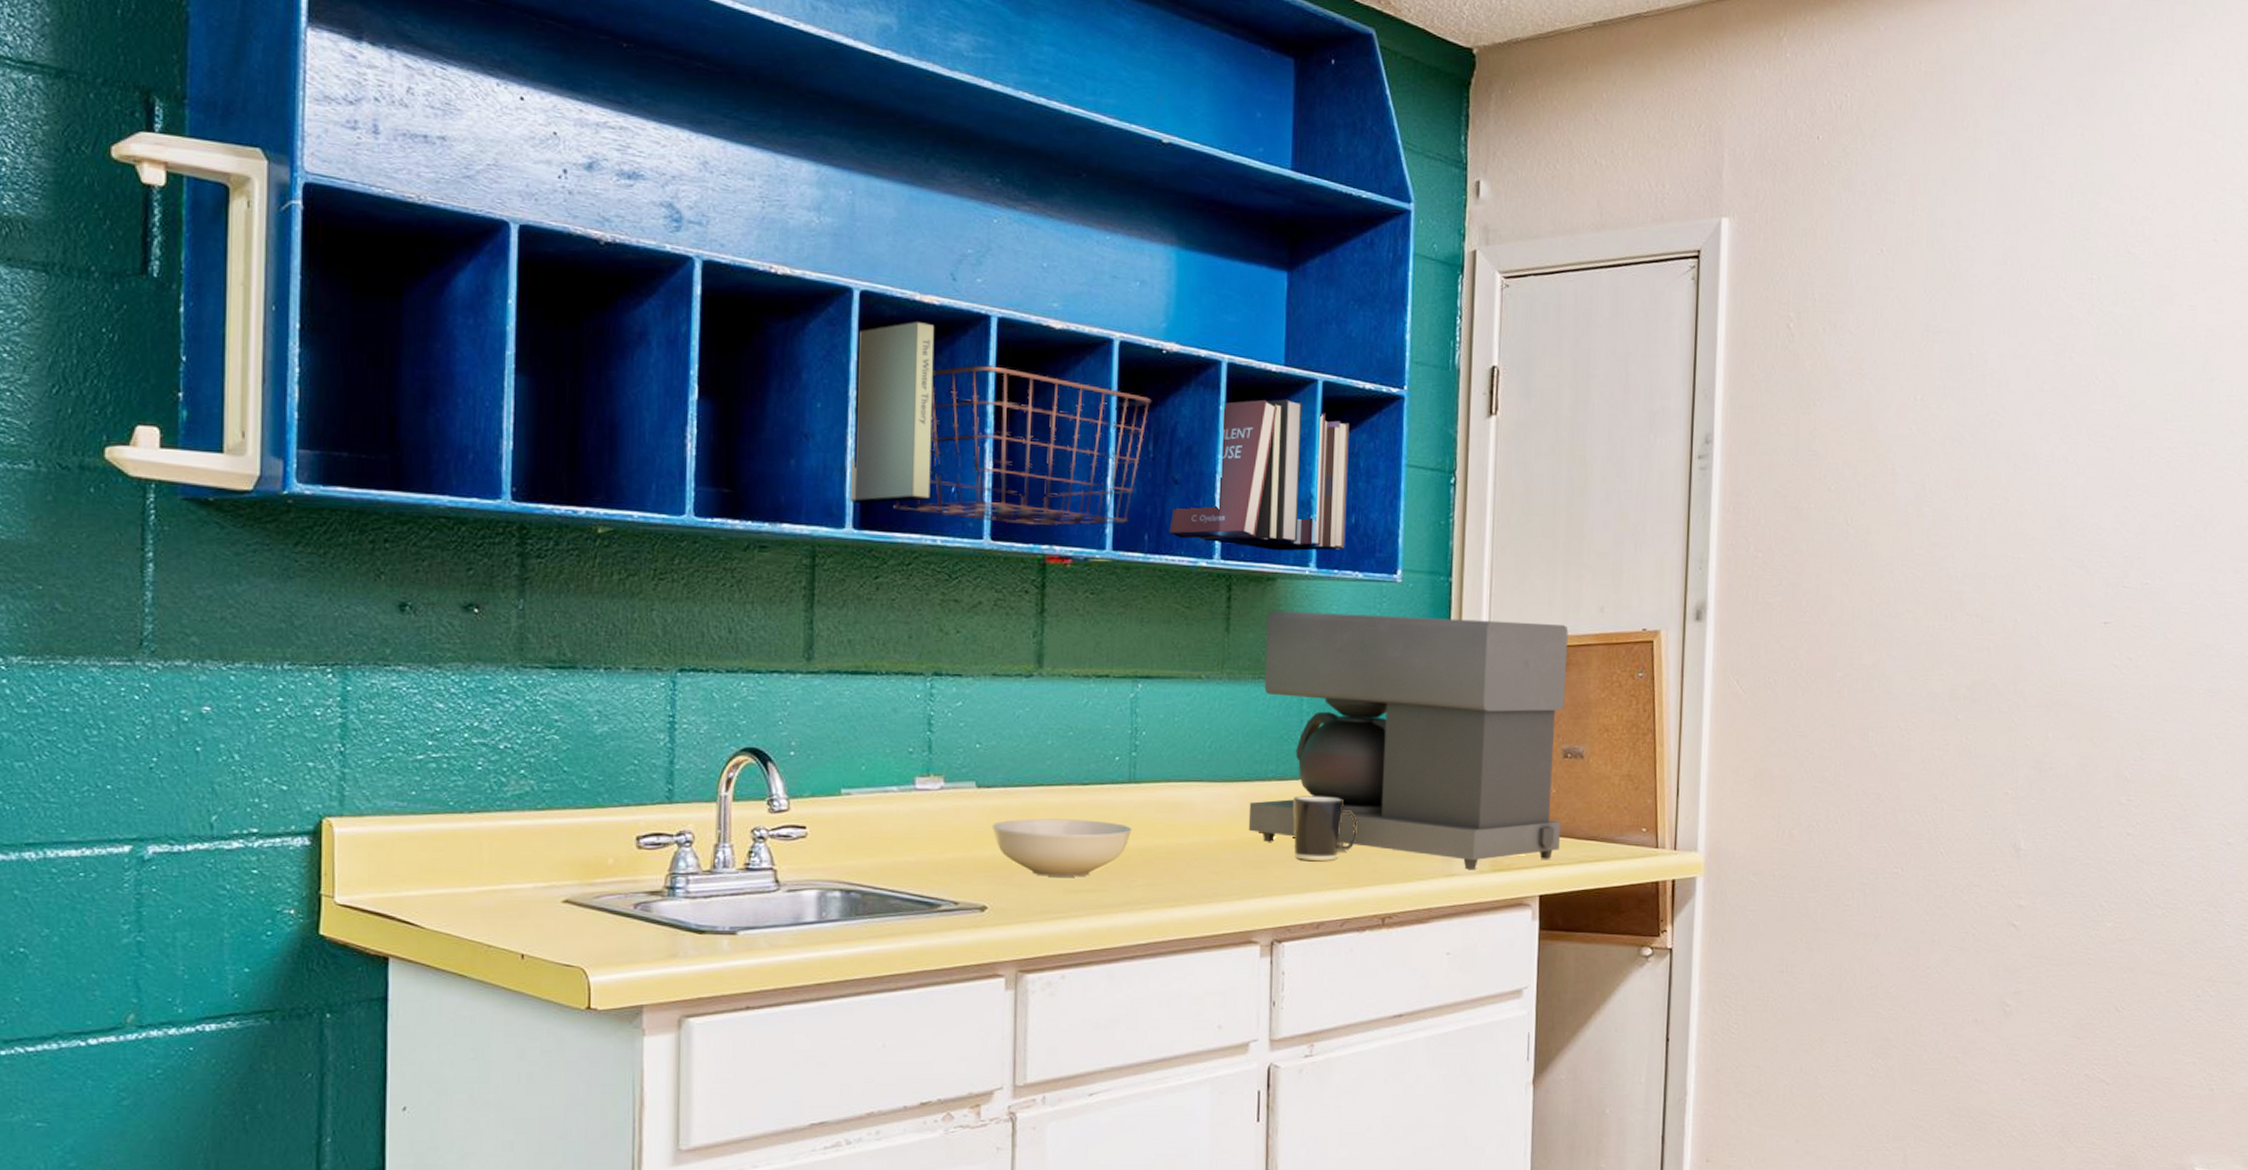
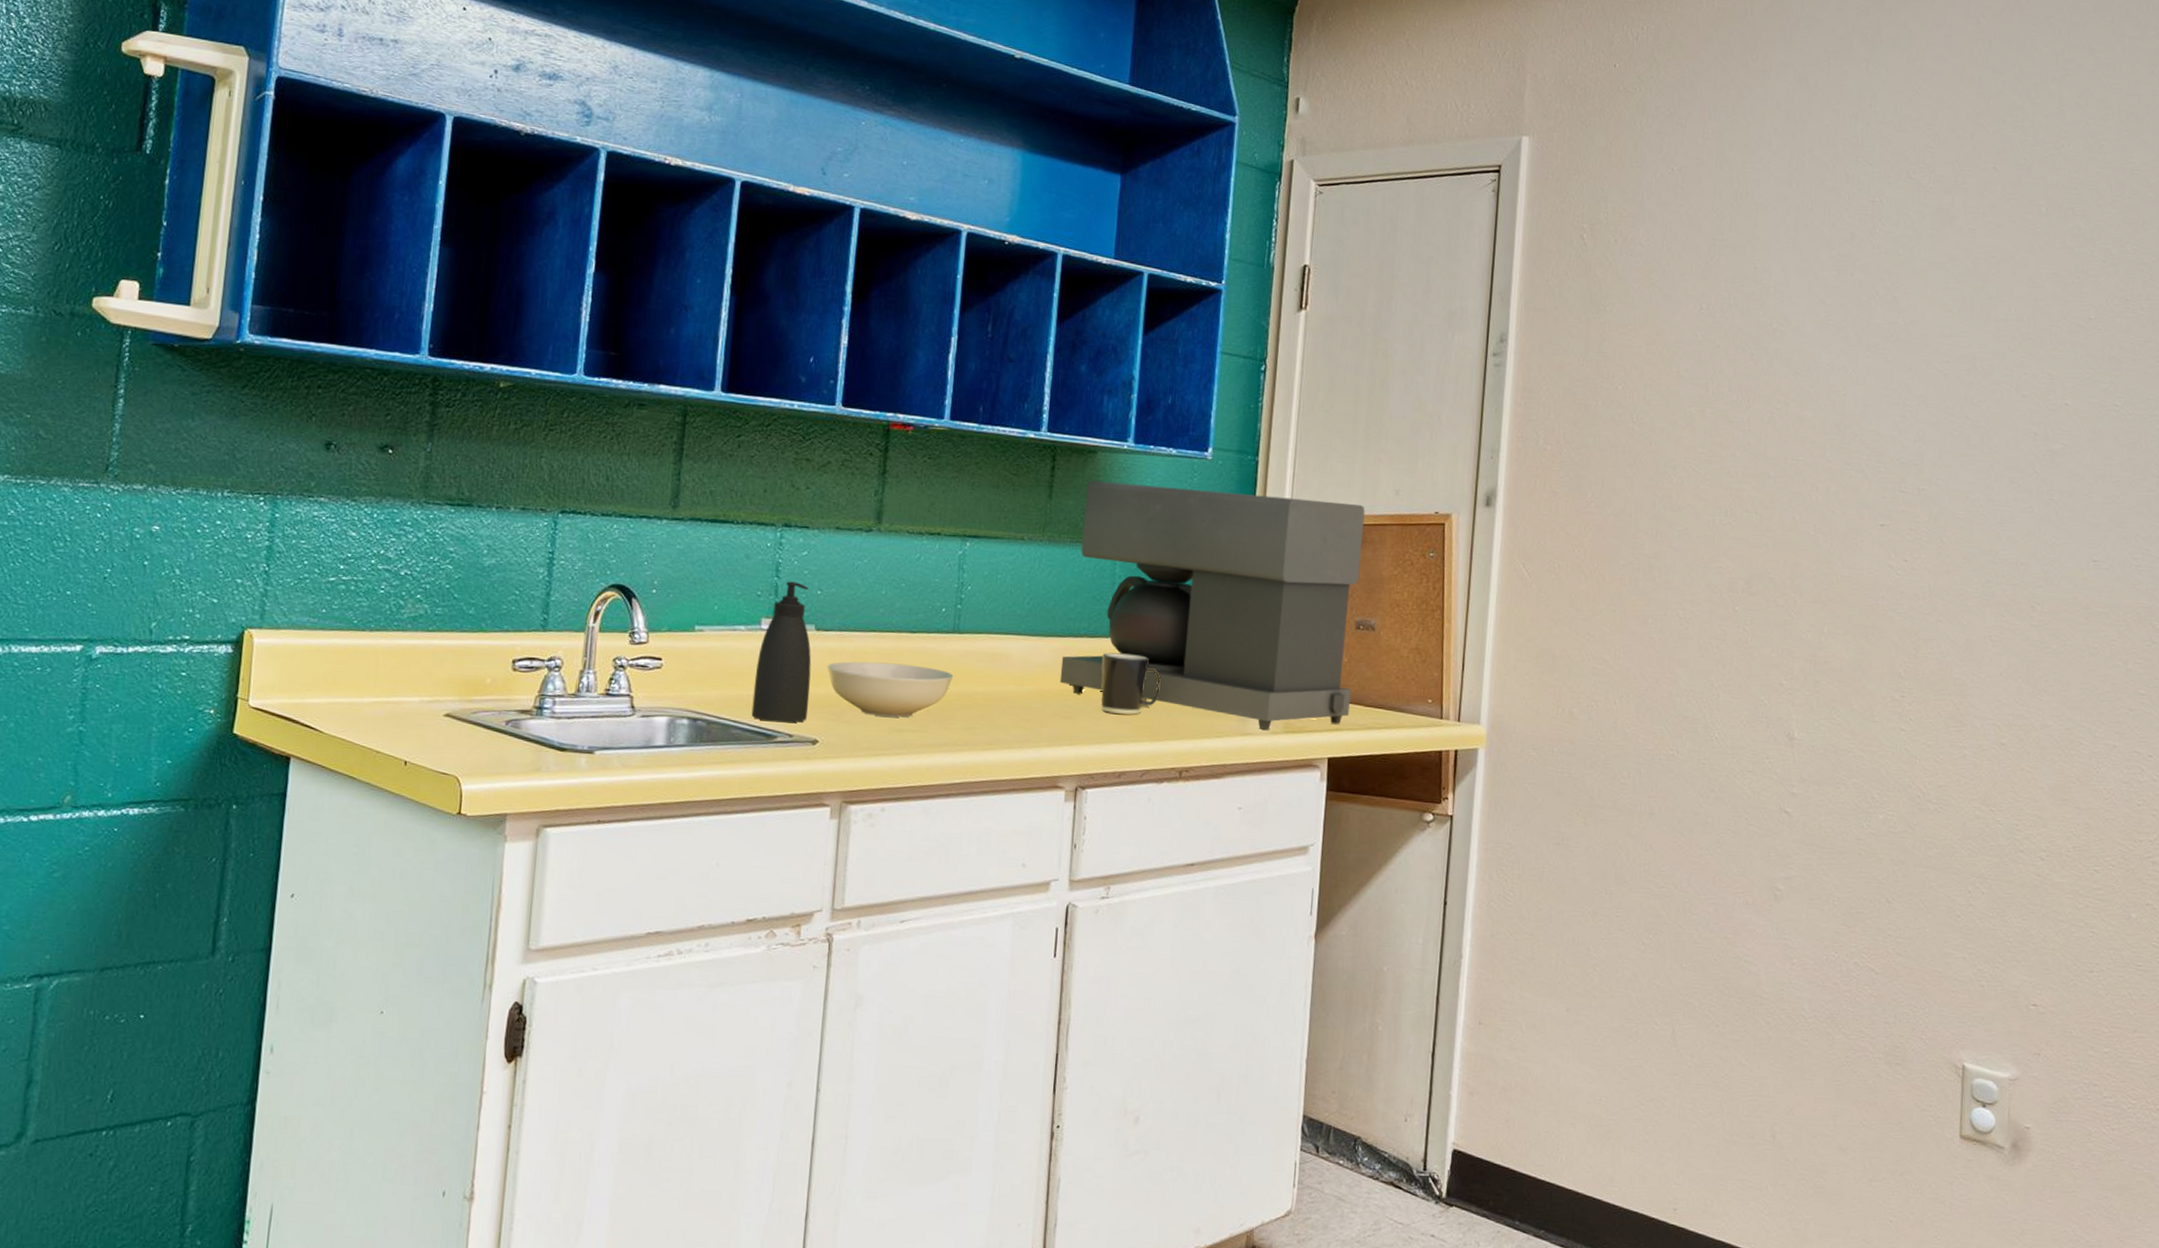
book: present [851,321,935,504] -> none [721,209,805,370]
basket: present [893,364,1152,526] -> none [758,249,993,396]
soap dispenser: none [911,735,975,890] -> present [751,581,812,723]
books: present [1169,399,1350,551] -> none [1002,288,1171,428]

